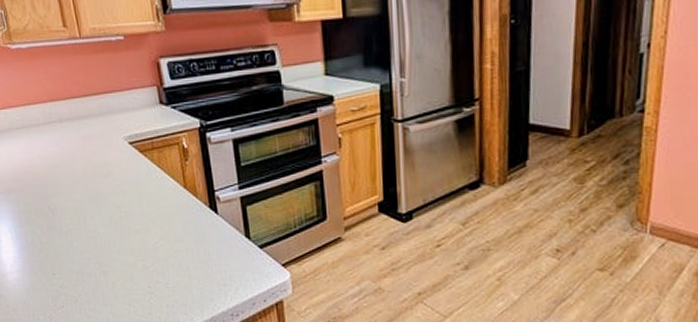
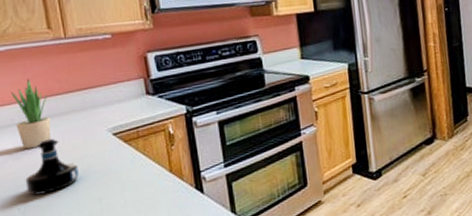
potted plant: none [34,79,72,150] -> present [10,78,51,150]
tequila bottle: none [52,141,99,196] -> present [25,138,78,196]

